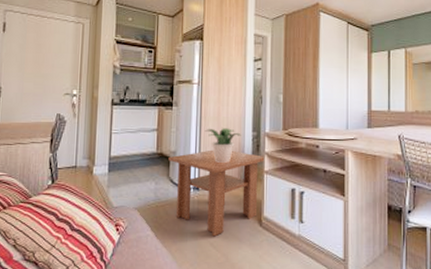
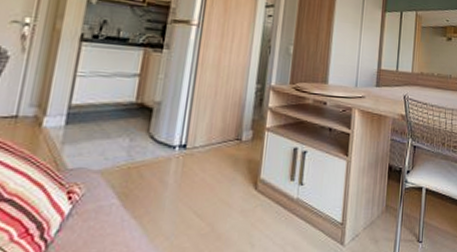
coffee table: present [168,150,265,237] -> none [150,102,268,203]
potted plant: present [205,128,241,163] -> none [200,78,243,118]

